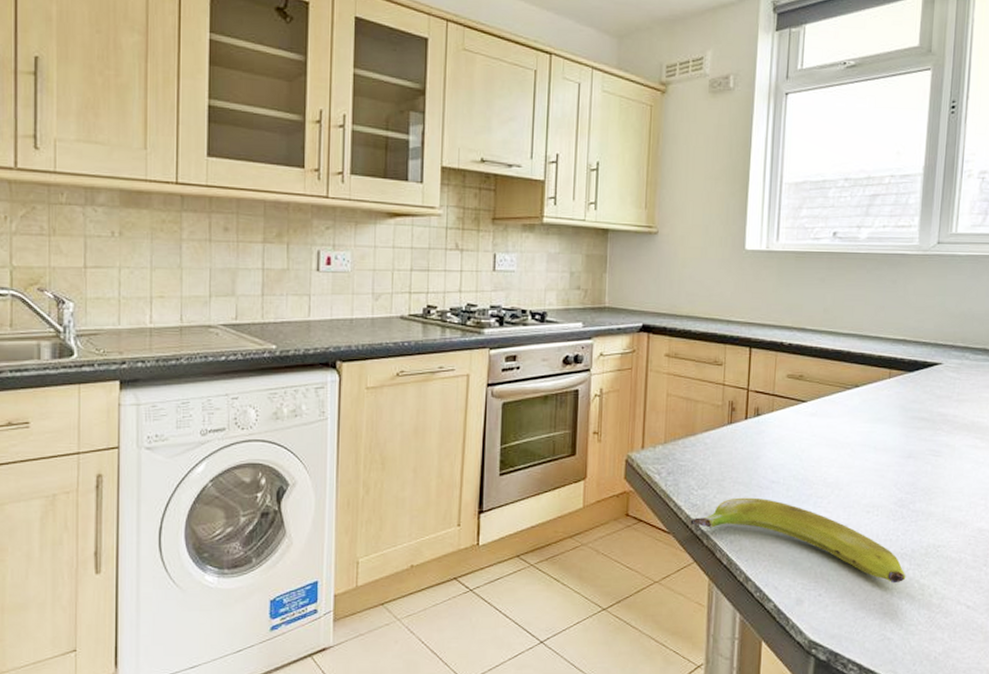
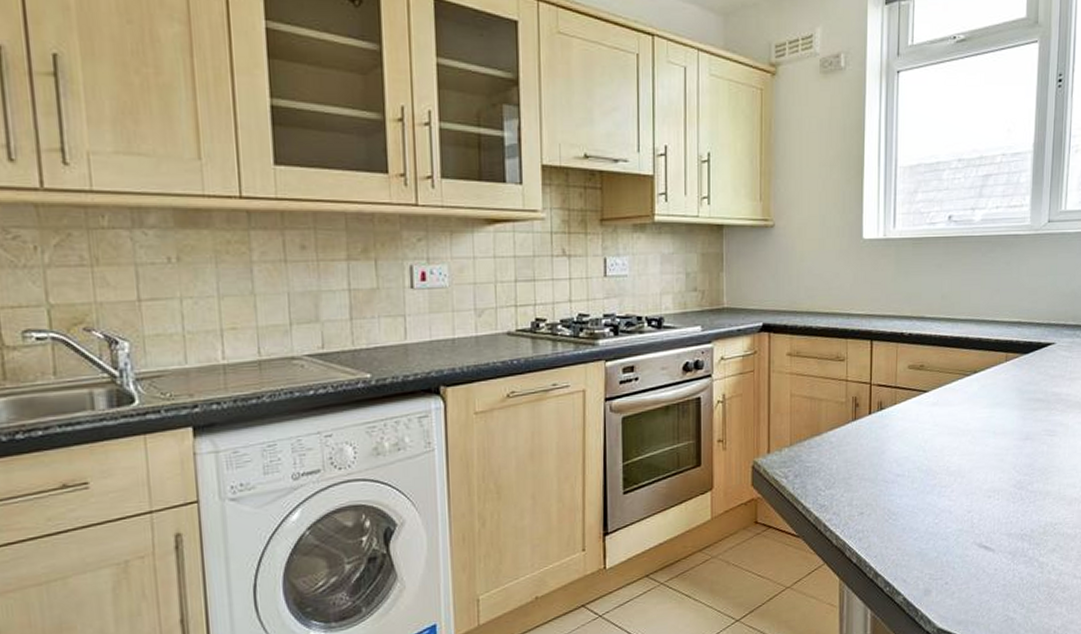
banana: present [690,497,906,584] -> none [819,492,1026,565]

